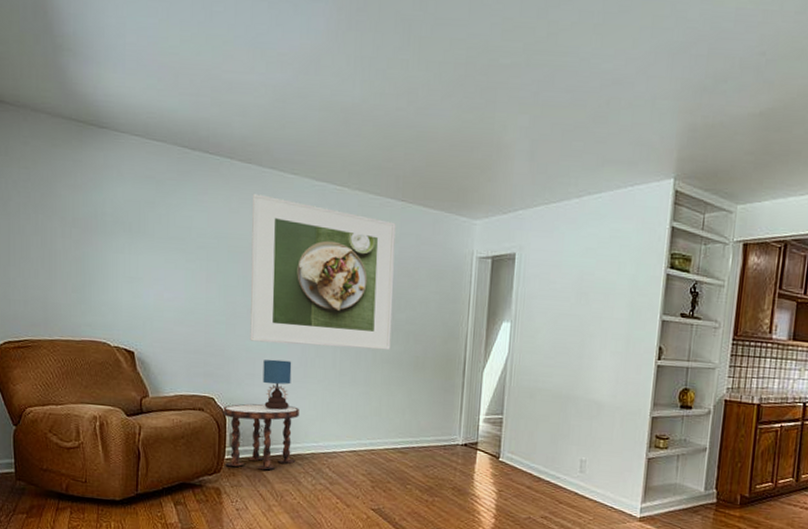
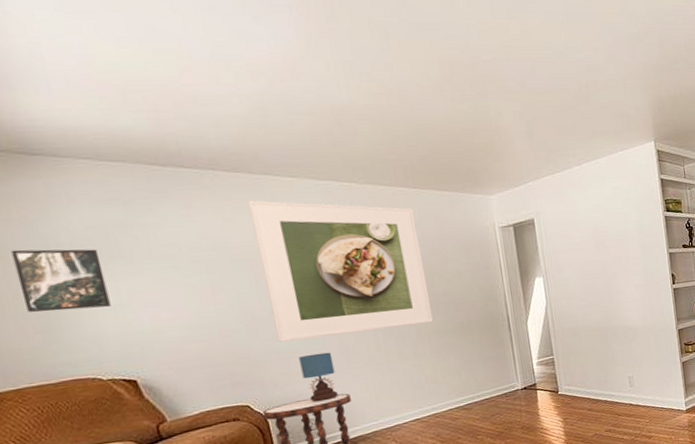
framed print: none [70,213,130,278] -> present [11,249,111,312]

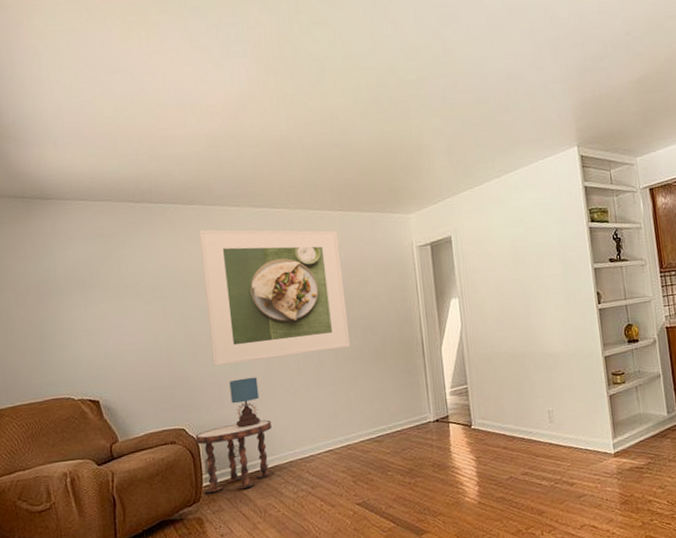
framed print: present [11,249,111,312] -> none [23,279,87,337]

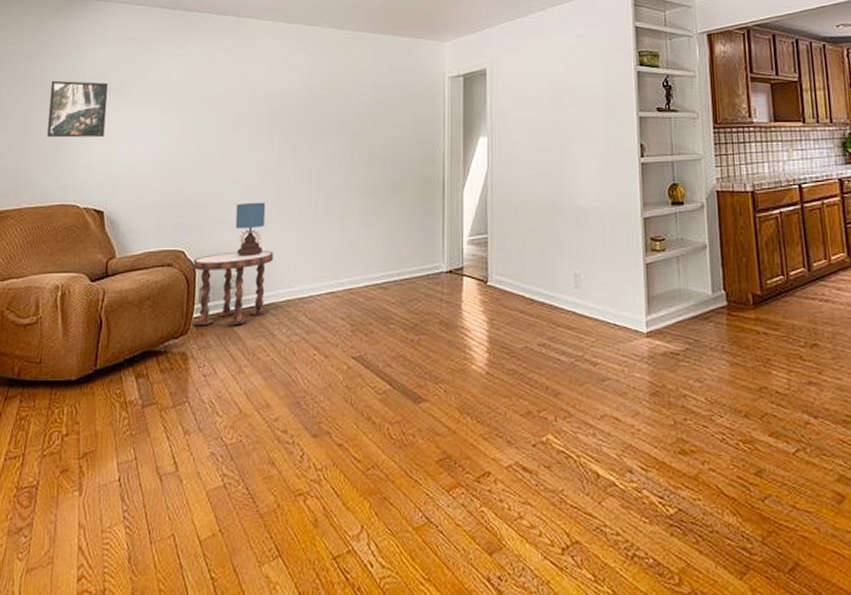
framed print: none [23,279,87,337] -> present [47,80,109,138]
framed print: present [200,229,350,366] -> none [223,42,368,186]

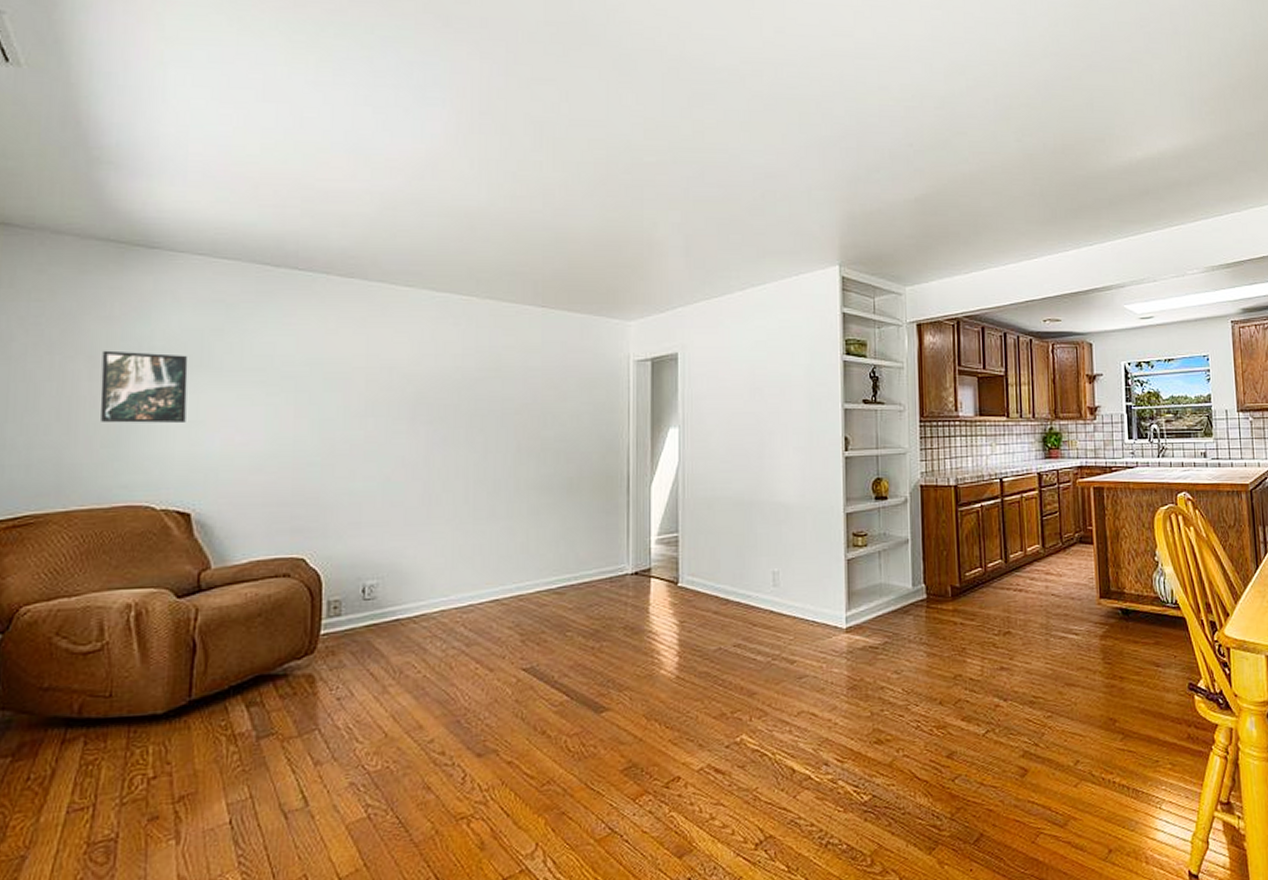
side table: present [193,250,273,326] -> none [317,555,422,644]
table lamp: present [235,202,266,257] -> none [372,500,411,564]

